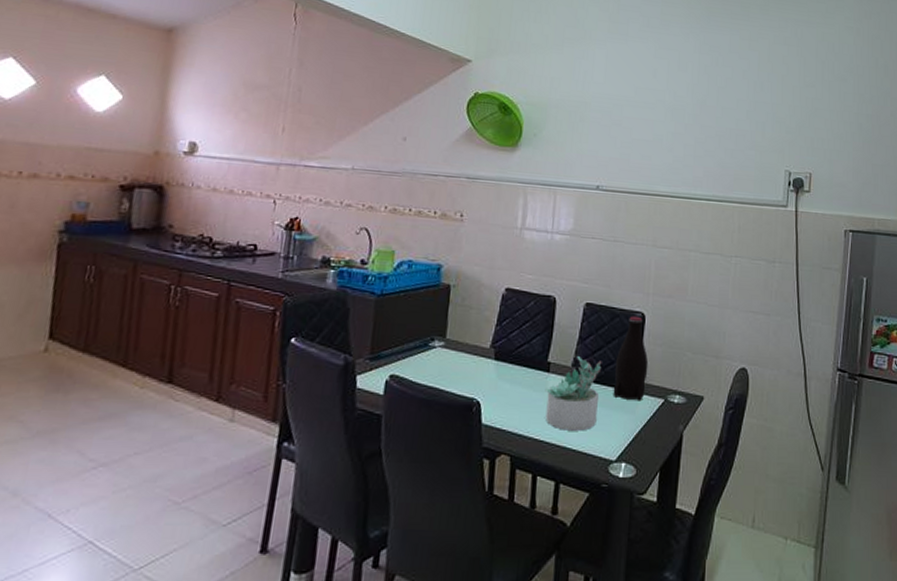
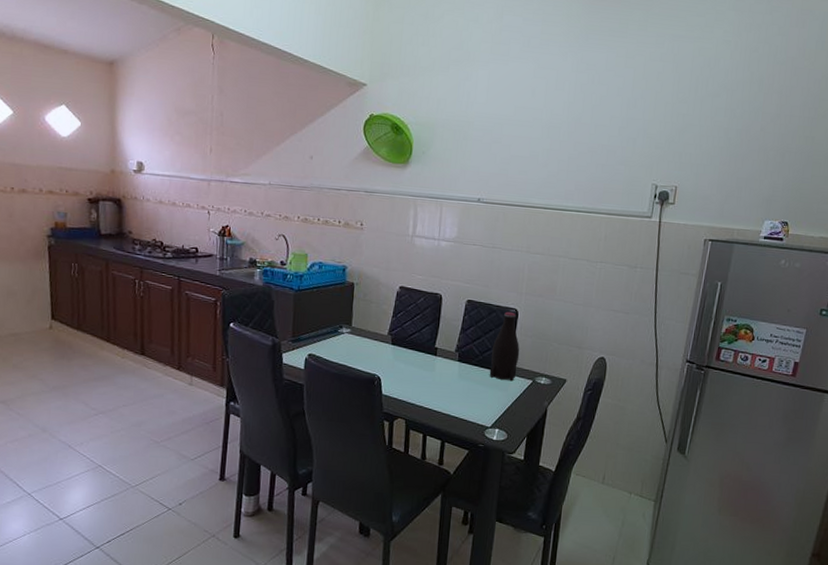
succulent plant: present [545,356,602,431] -> none [433,344,481,403]

